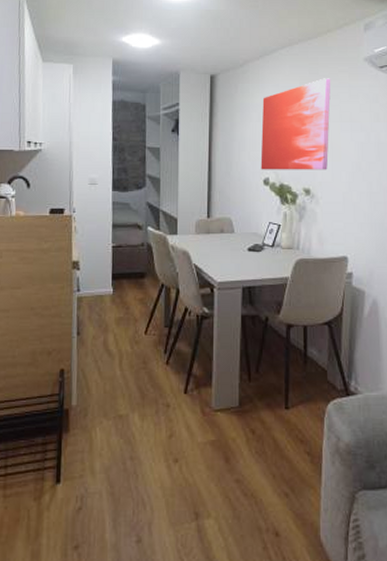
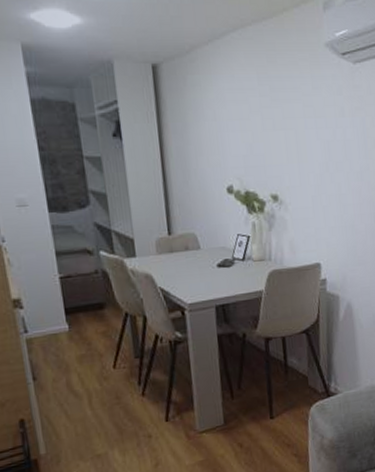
wall art: present [260,78,331,170] -> none [217,67,295,177]

